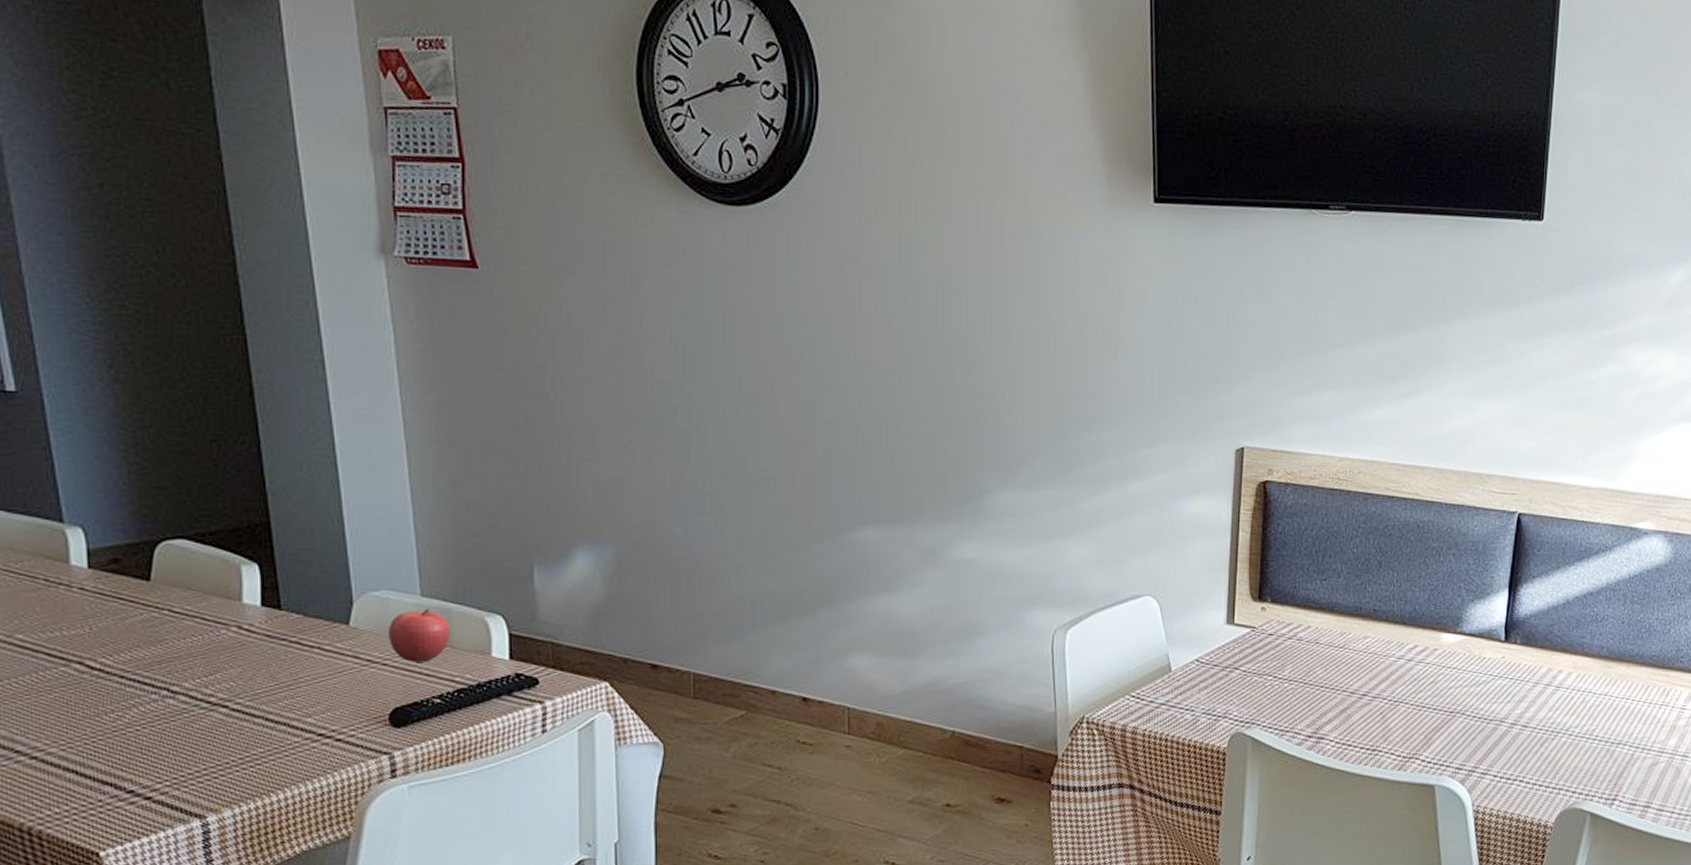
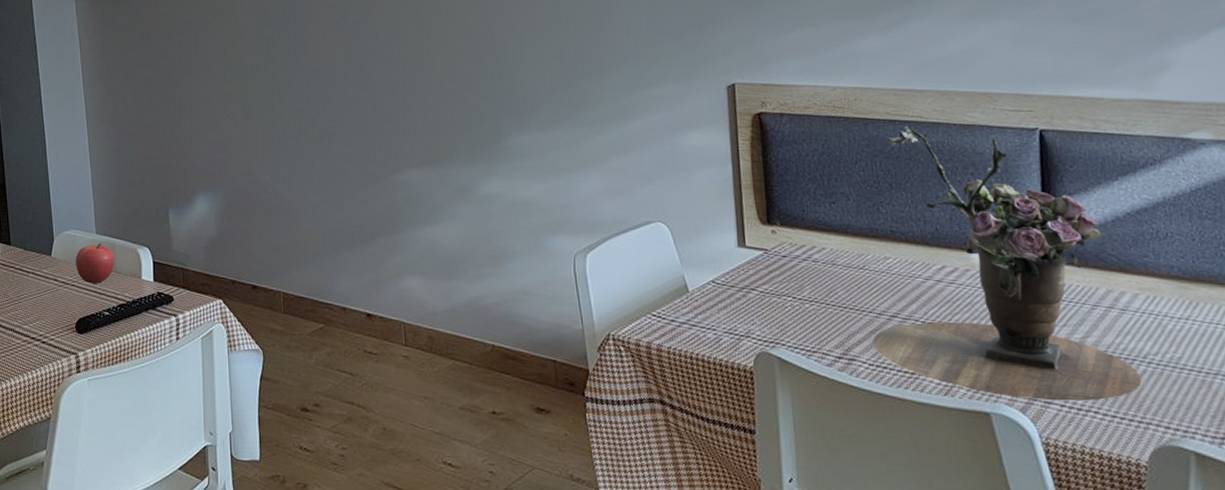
flower arrangement: none [1342,504,1562,772] -> present [872,127,1142,401]

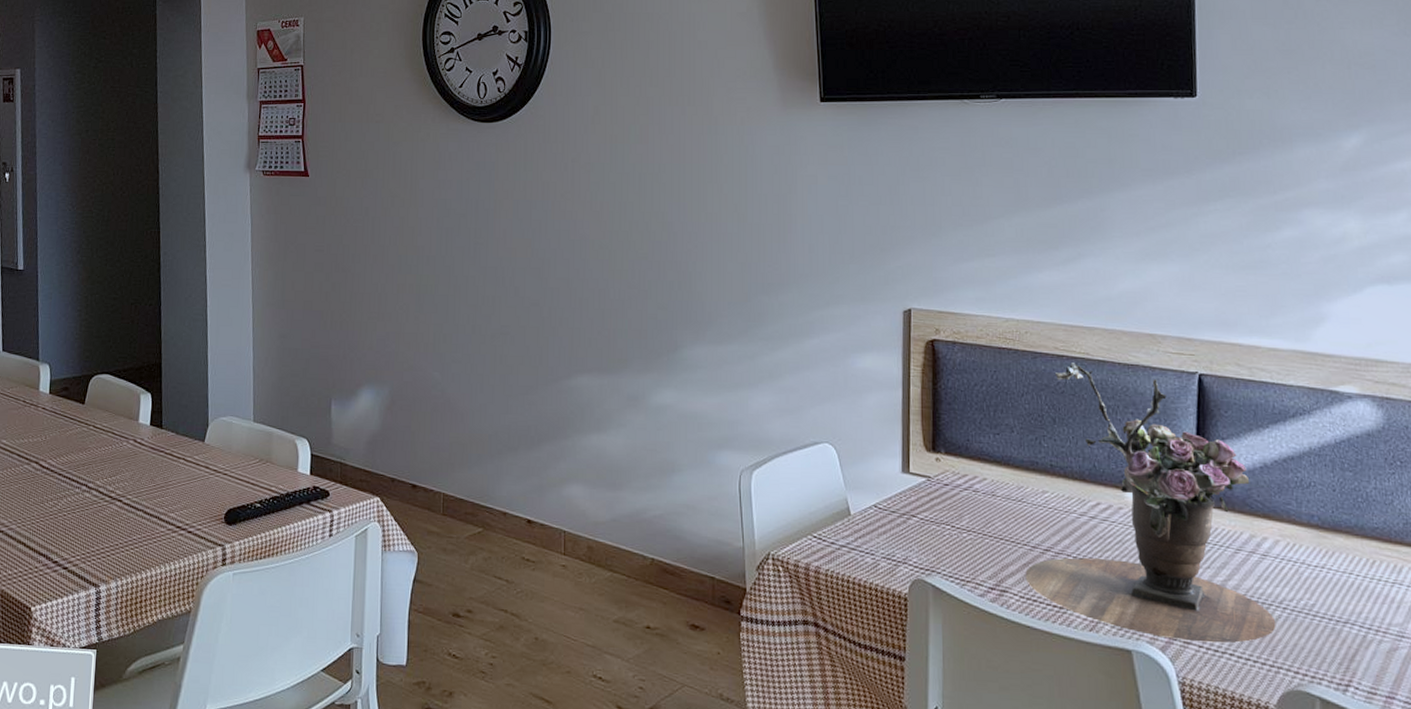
fruit: present [75,242,115,284] -> none [229,431,271,474]

